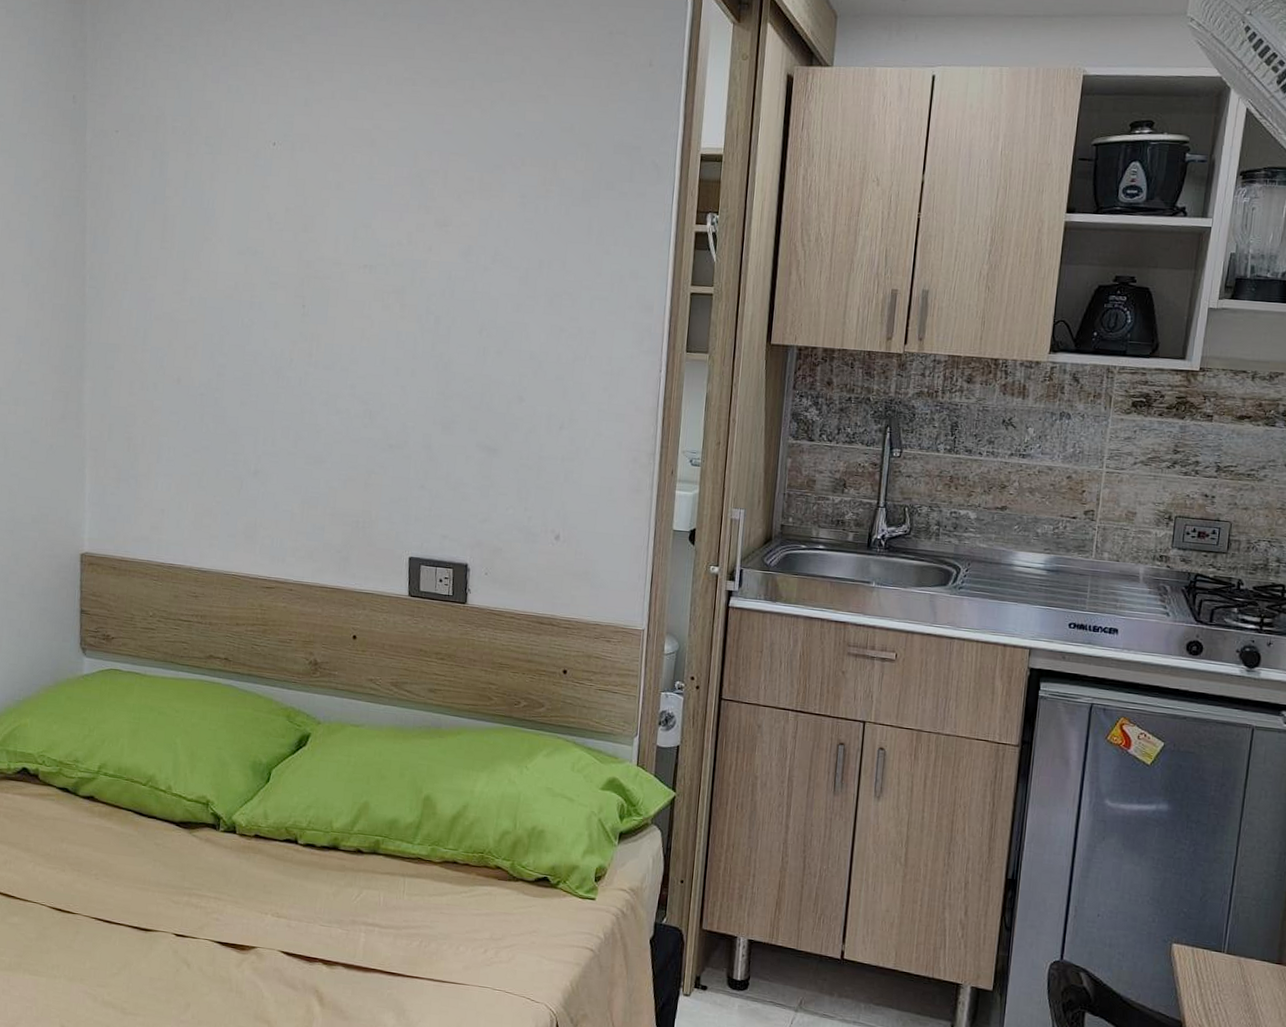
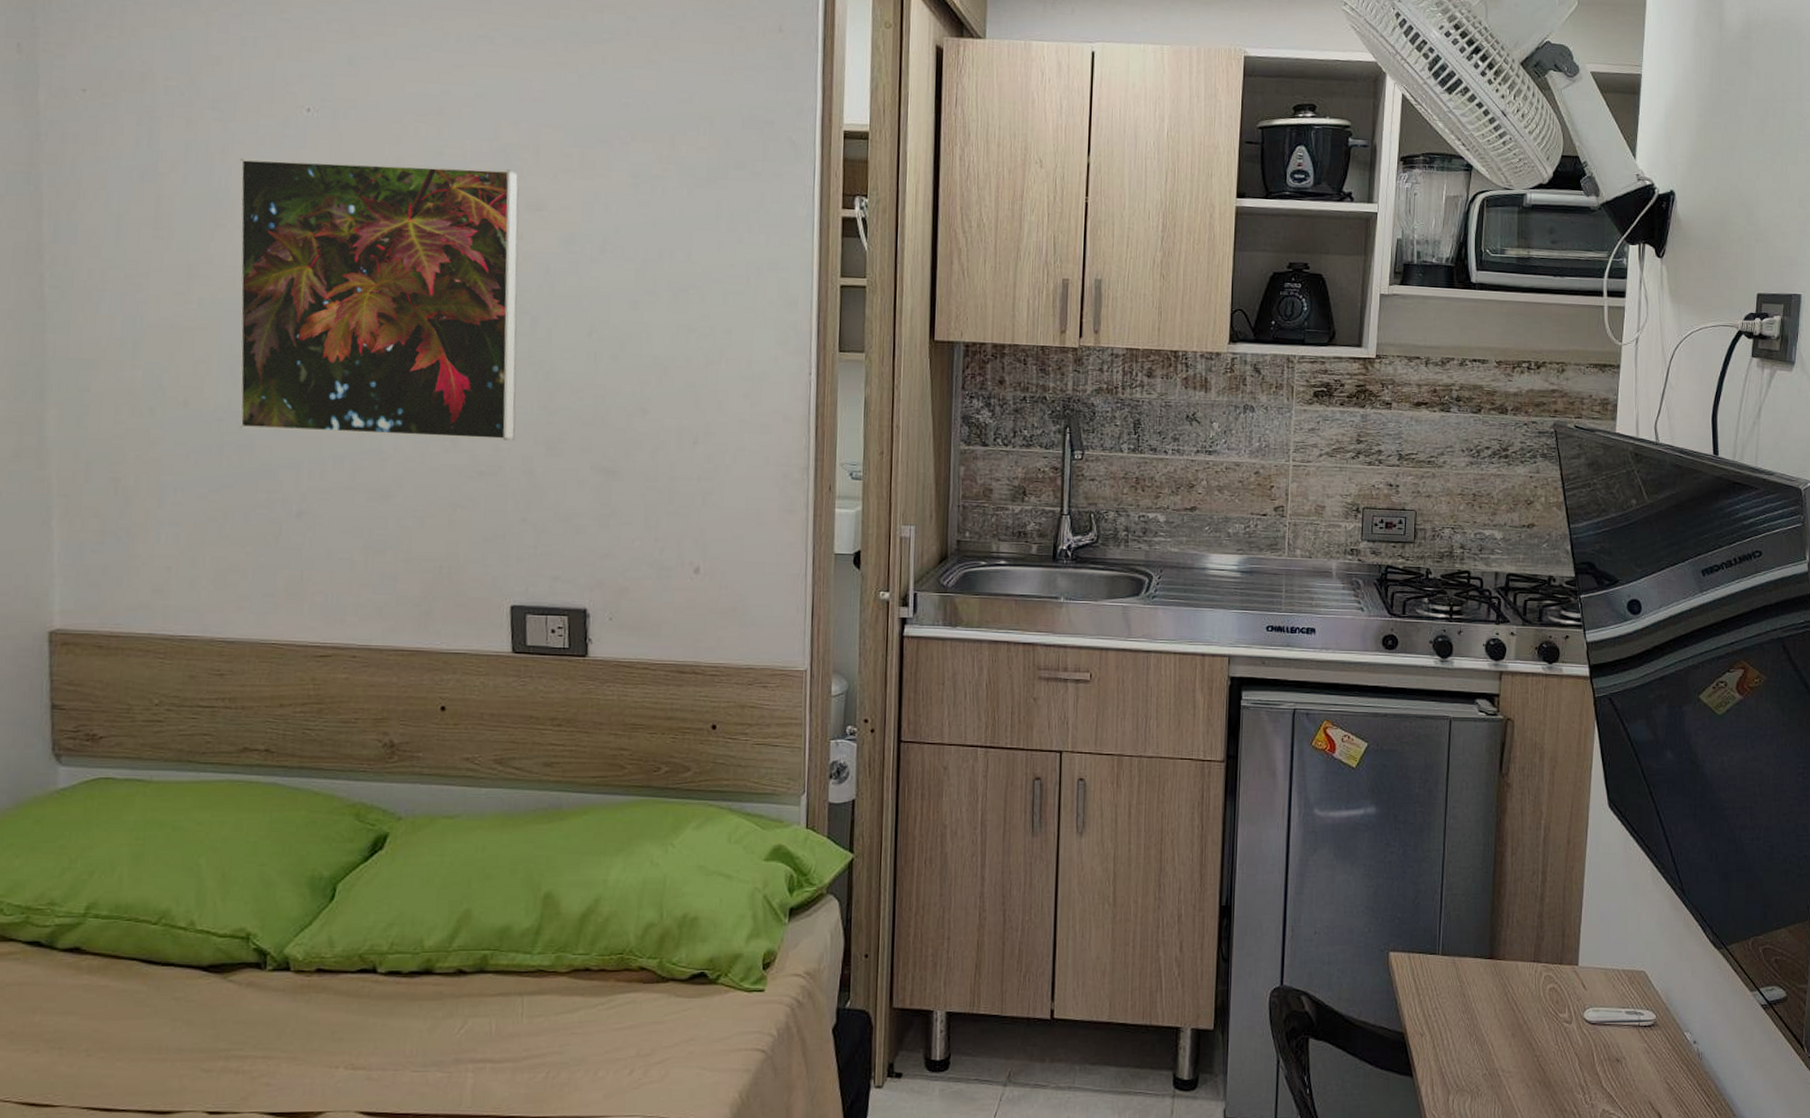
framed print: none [215,183,431,420] -> present [239,157,519,441]

